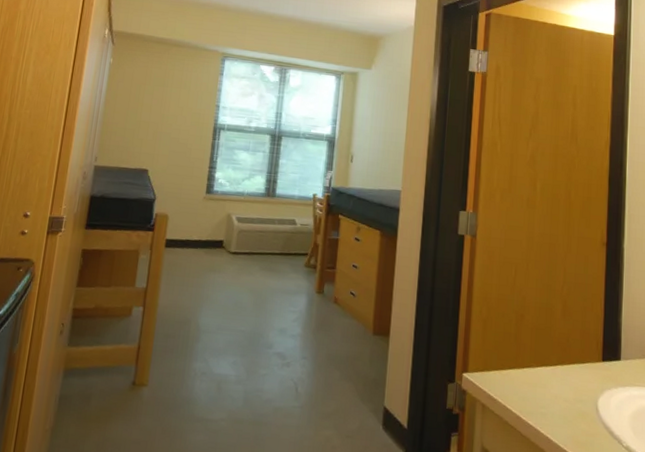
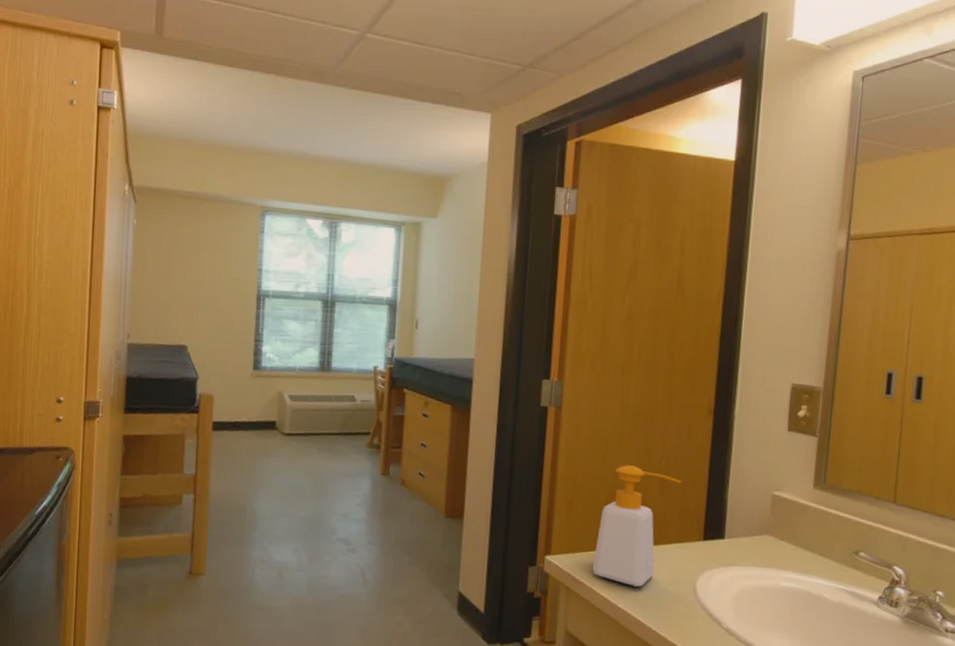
soap bottle: none [505,290,582,405] -> present [592,465,683,587]

